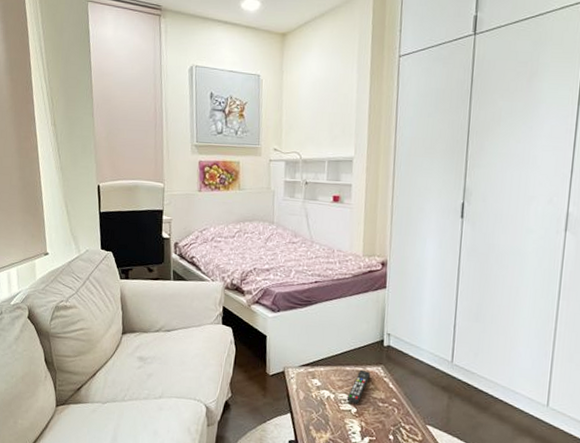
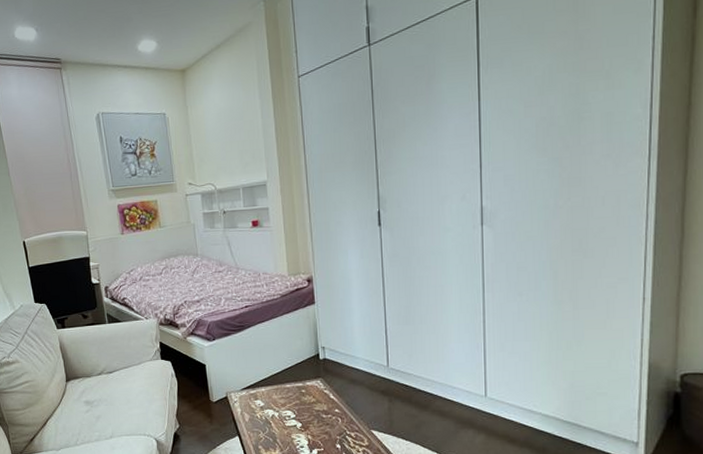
remote control: present [346,369,370,404] -> none [290,385,310,419]

